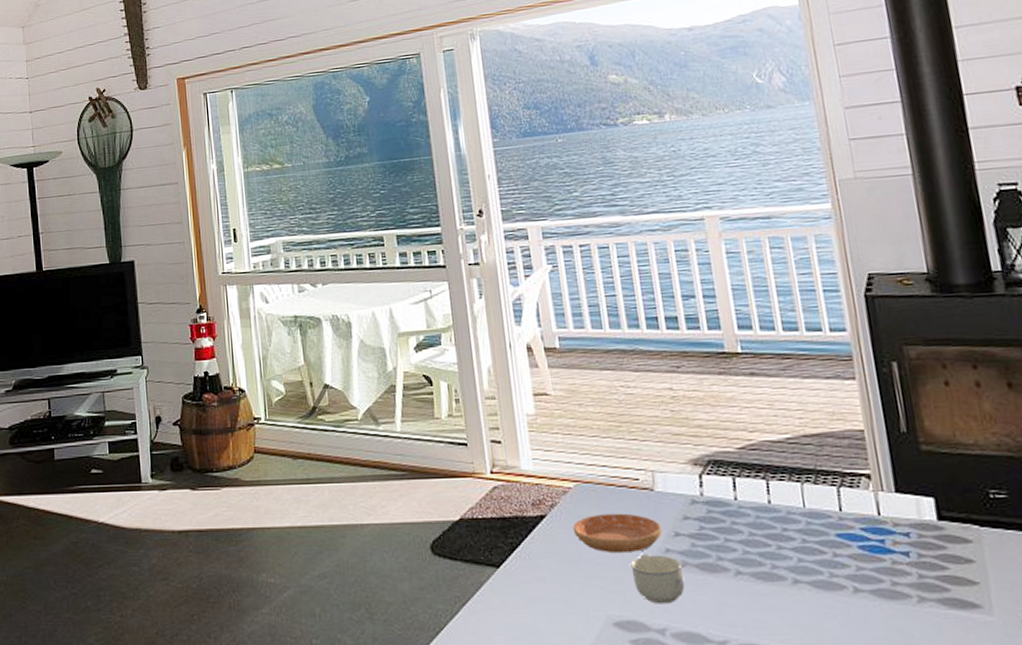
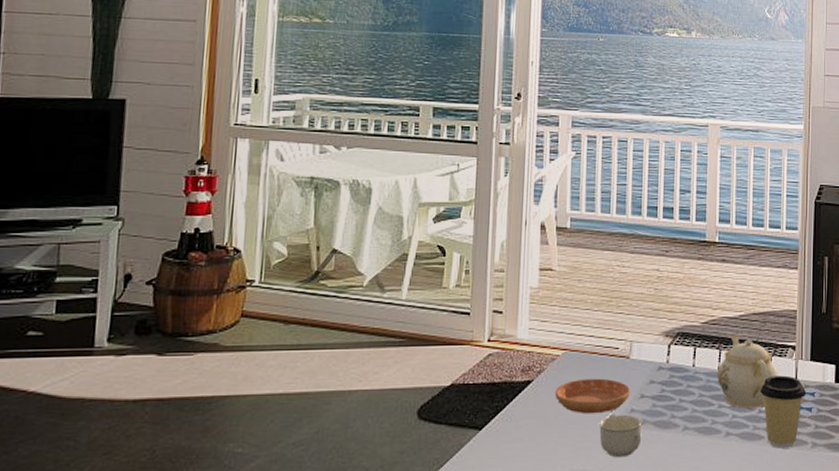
teapot: none [768,464,853,551] -> present [717,337,778,409]
coffee cup: none [830,511,897,602] -> present [760,375,806,449]

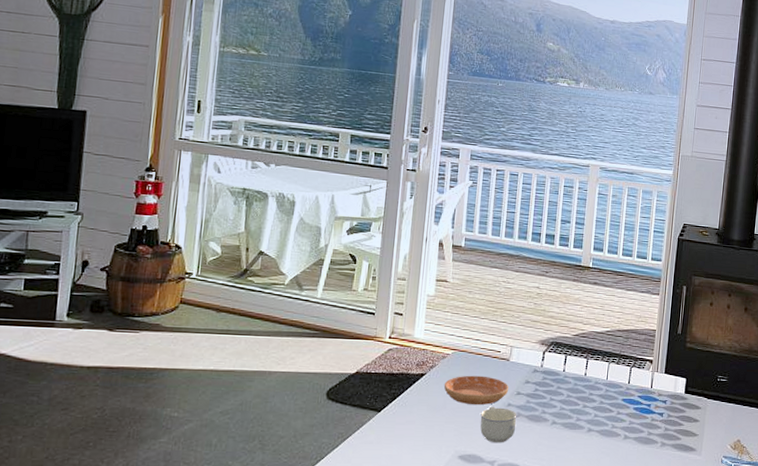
teapot: present [717,337,778,409] -> none [584,349,636,410]
coffee cup: present [760,375,806,449] -> none [619,384,659,445]

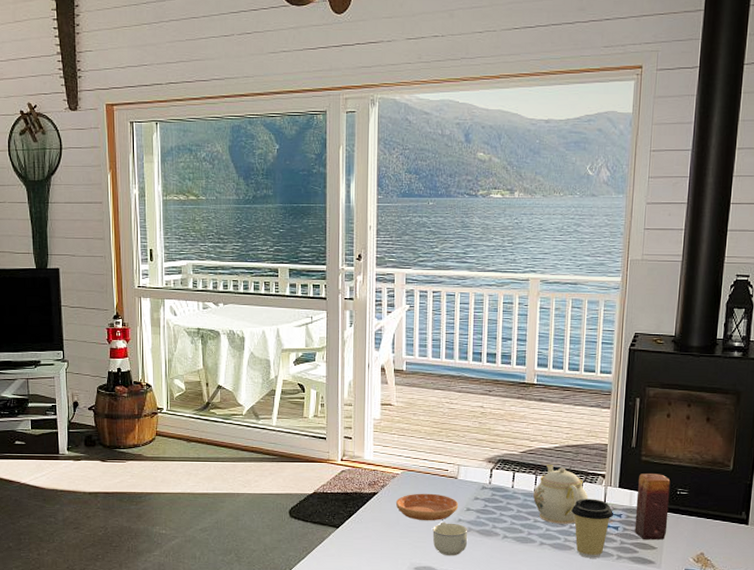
teapot: none [584,349,636,410] -> present [533,465,588,524]
coffee cup: none [619,384,659,445] -> present [571,498,613,558]
candle: none [678,360,712,427] -> present [634,473,671,541]

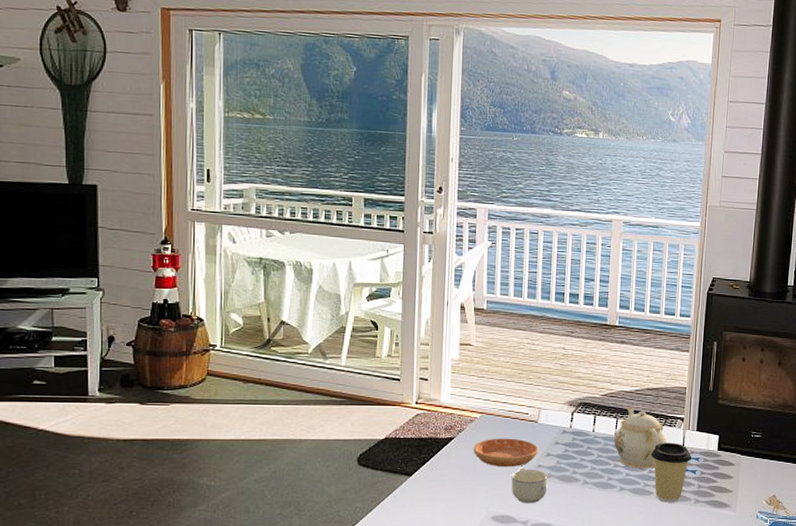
candle: present [634,473,671,541] -> none [711,417,745,484]

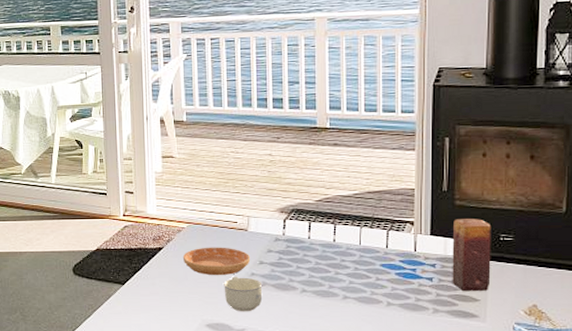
teapot: present [614,408,668,469] -> none [333,213,396,276]
coffee cup: present [651,442,691,503] -> none [377,248,426,312]
candle: none [711,417,745,484] -> present [452,219,491,292]

